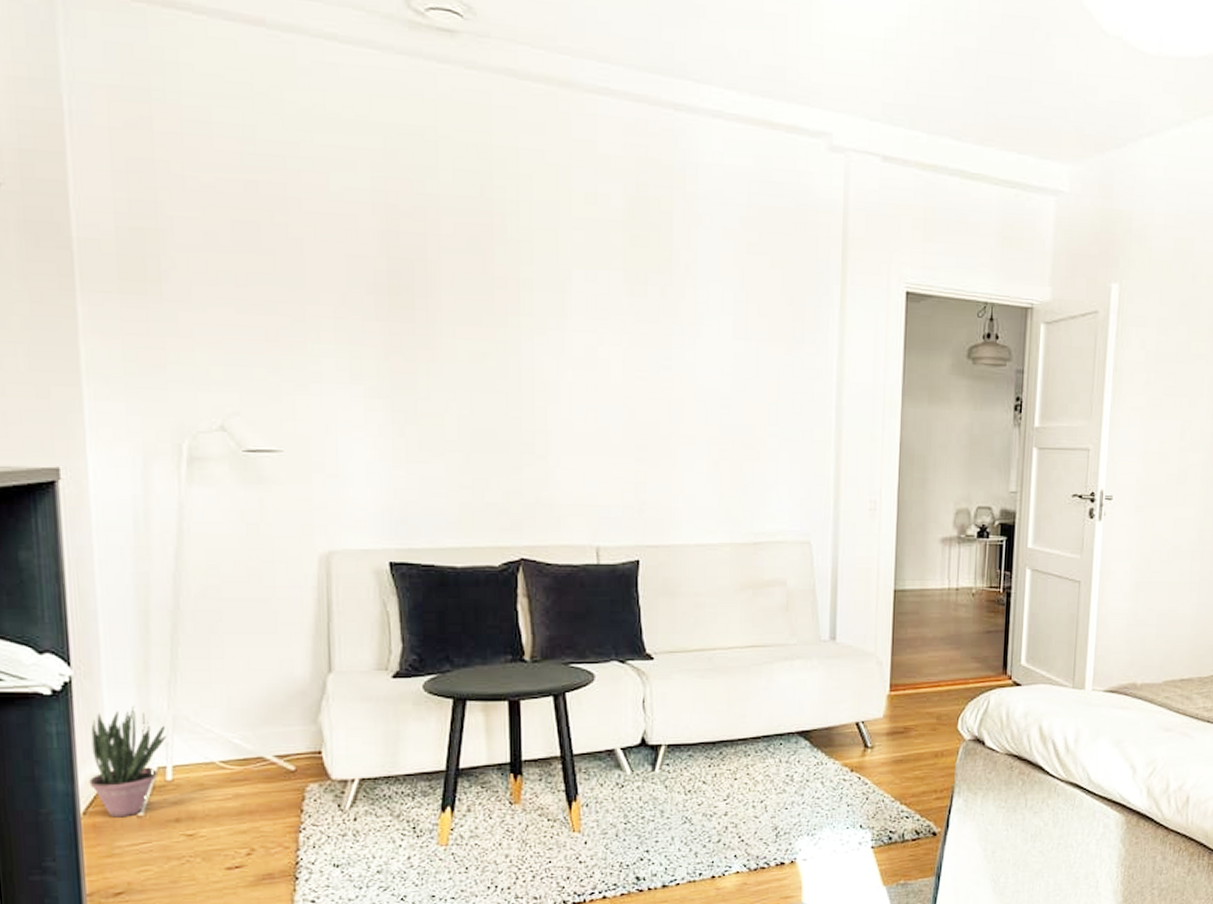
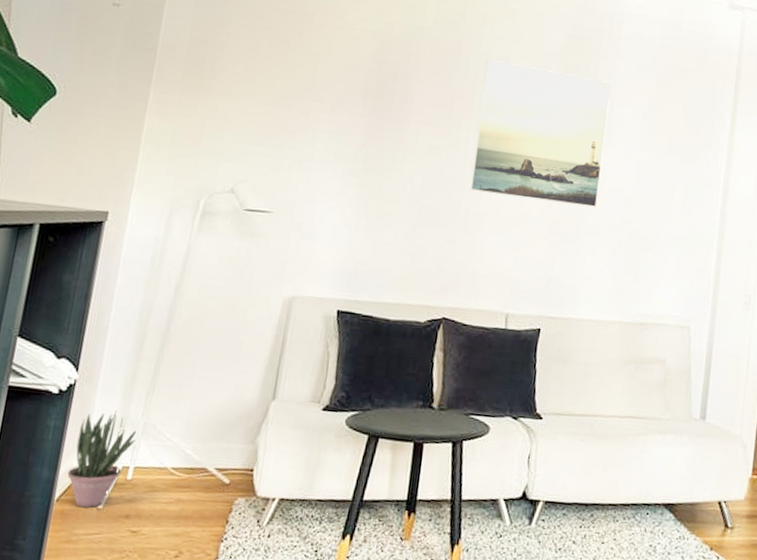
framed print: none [528,235,691,414] -> present [469,60,611,208]

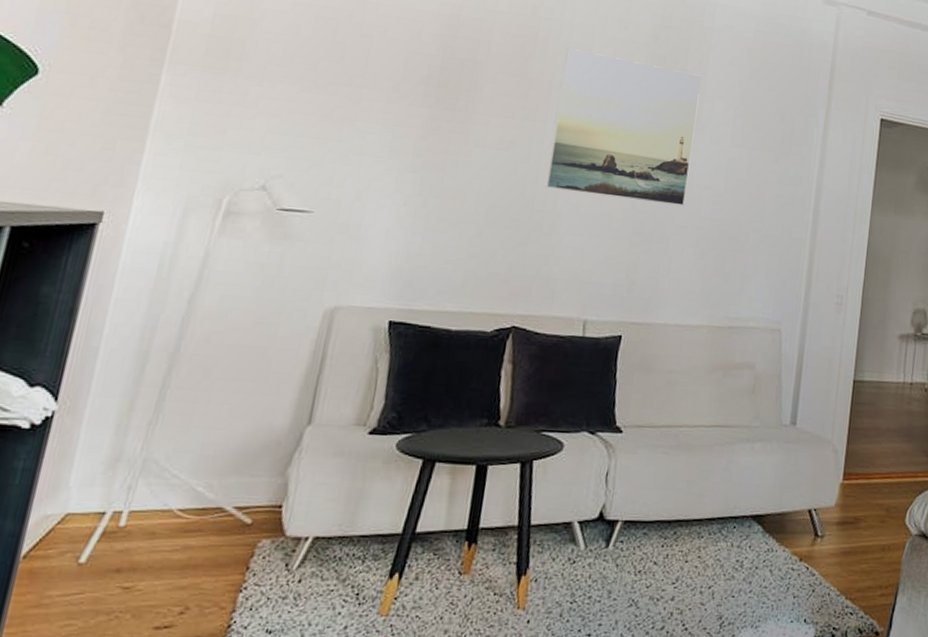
potted plant: present [67,411,136,508] -> none [39,446,132,564]

